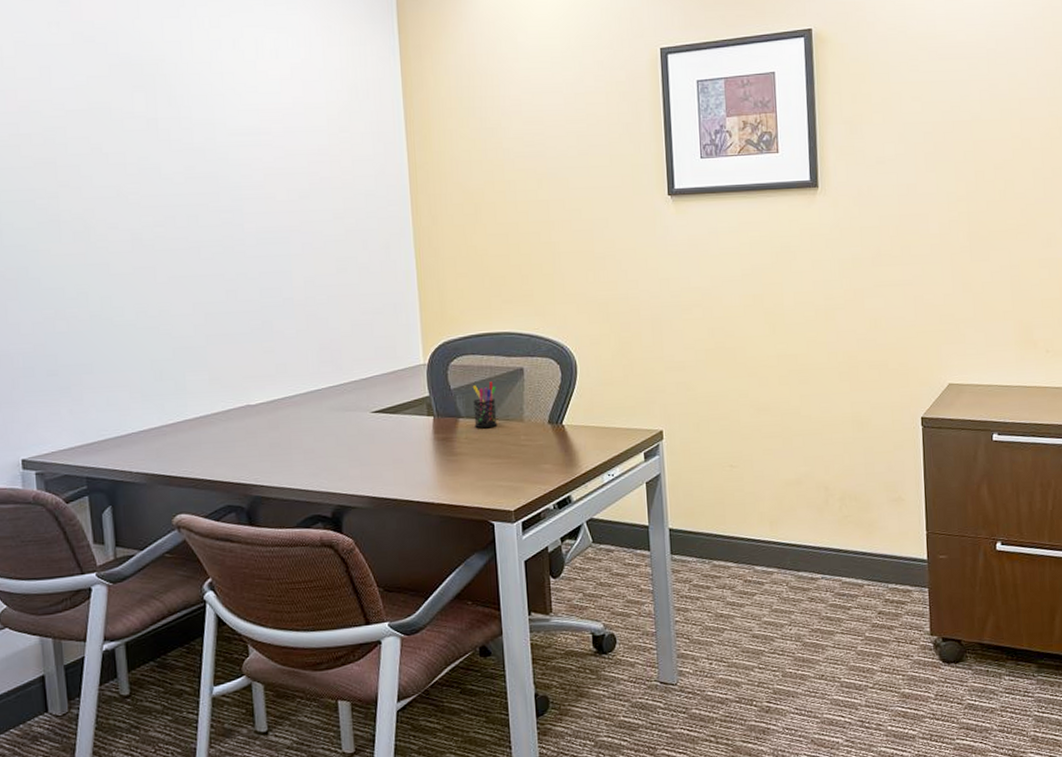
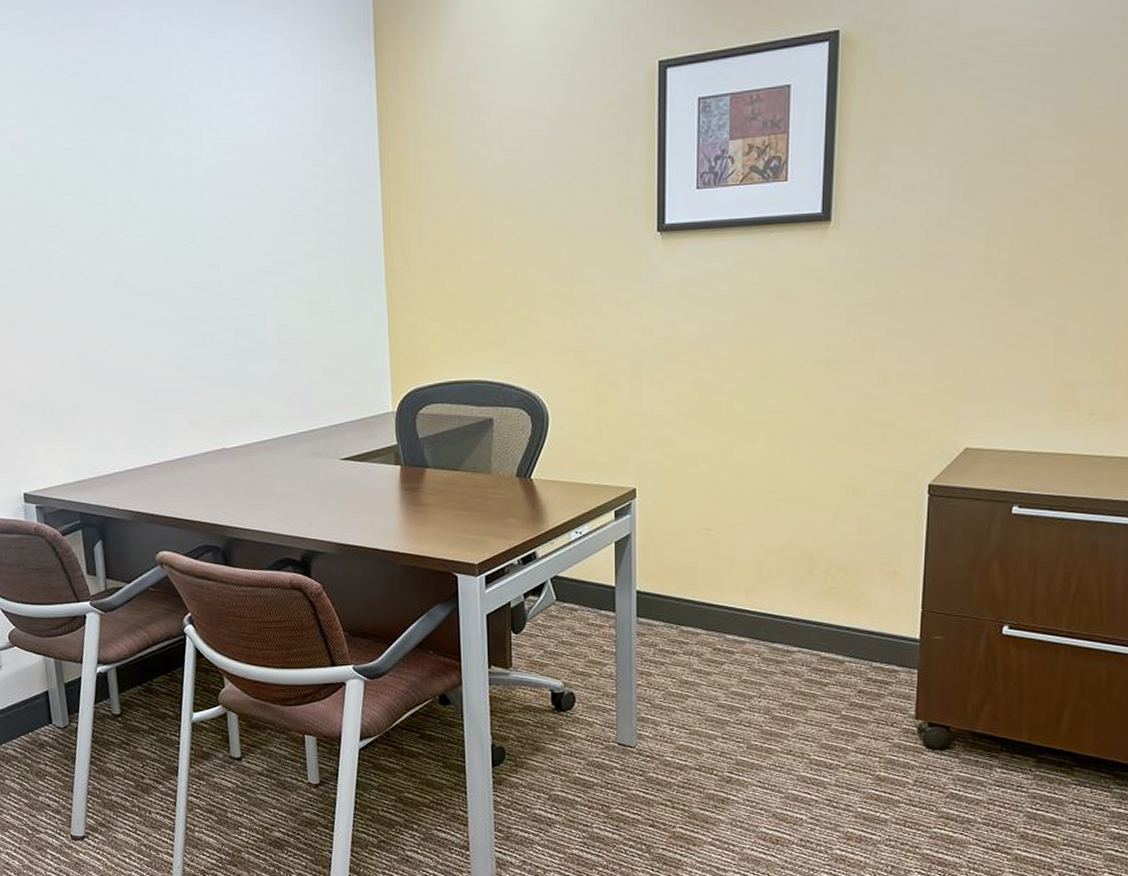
pen holder: present [472,381,498,429] -> none [440,432,465,480]

